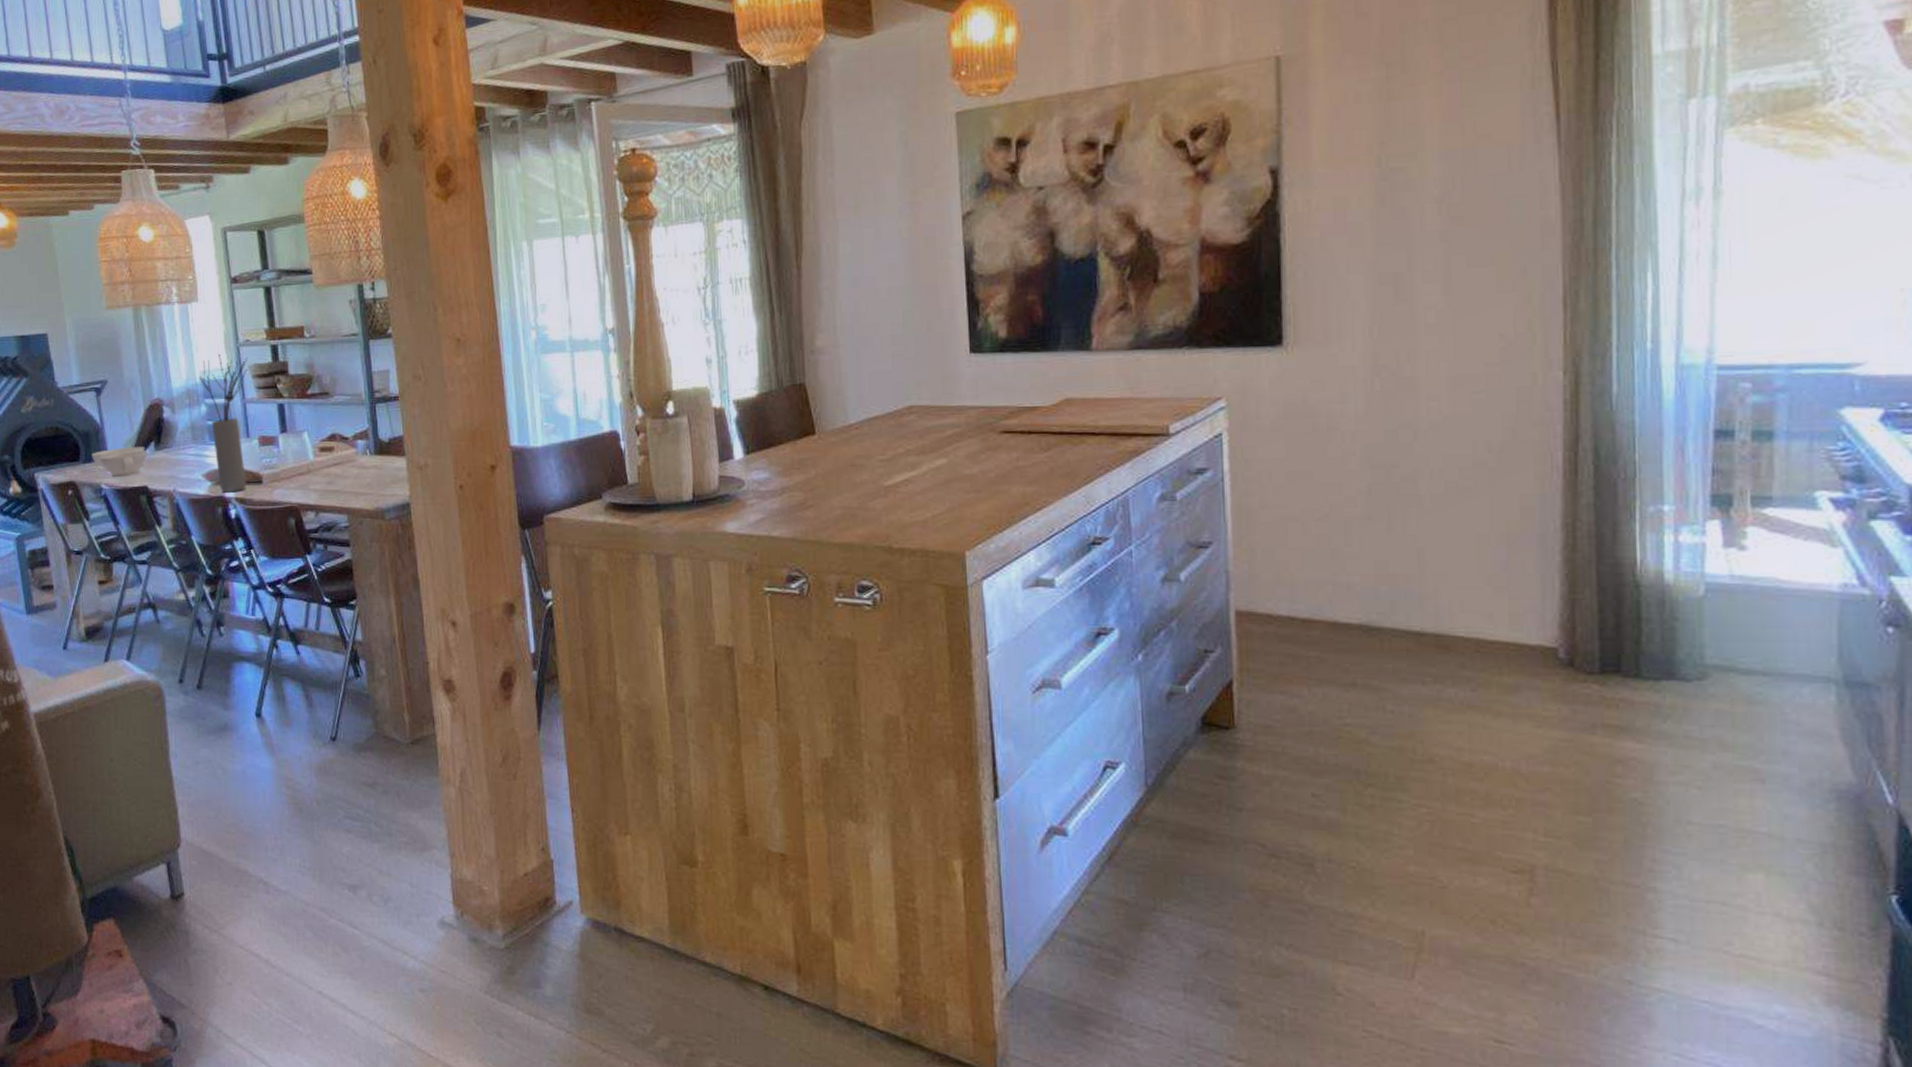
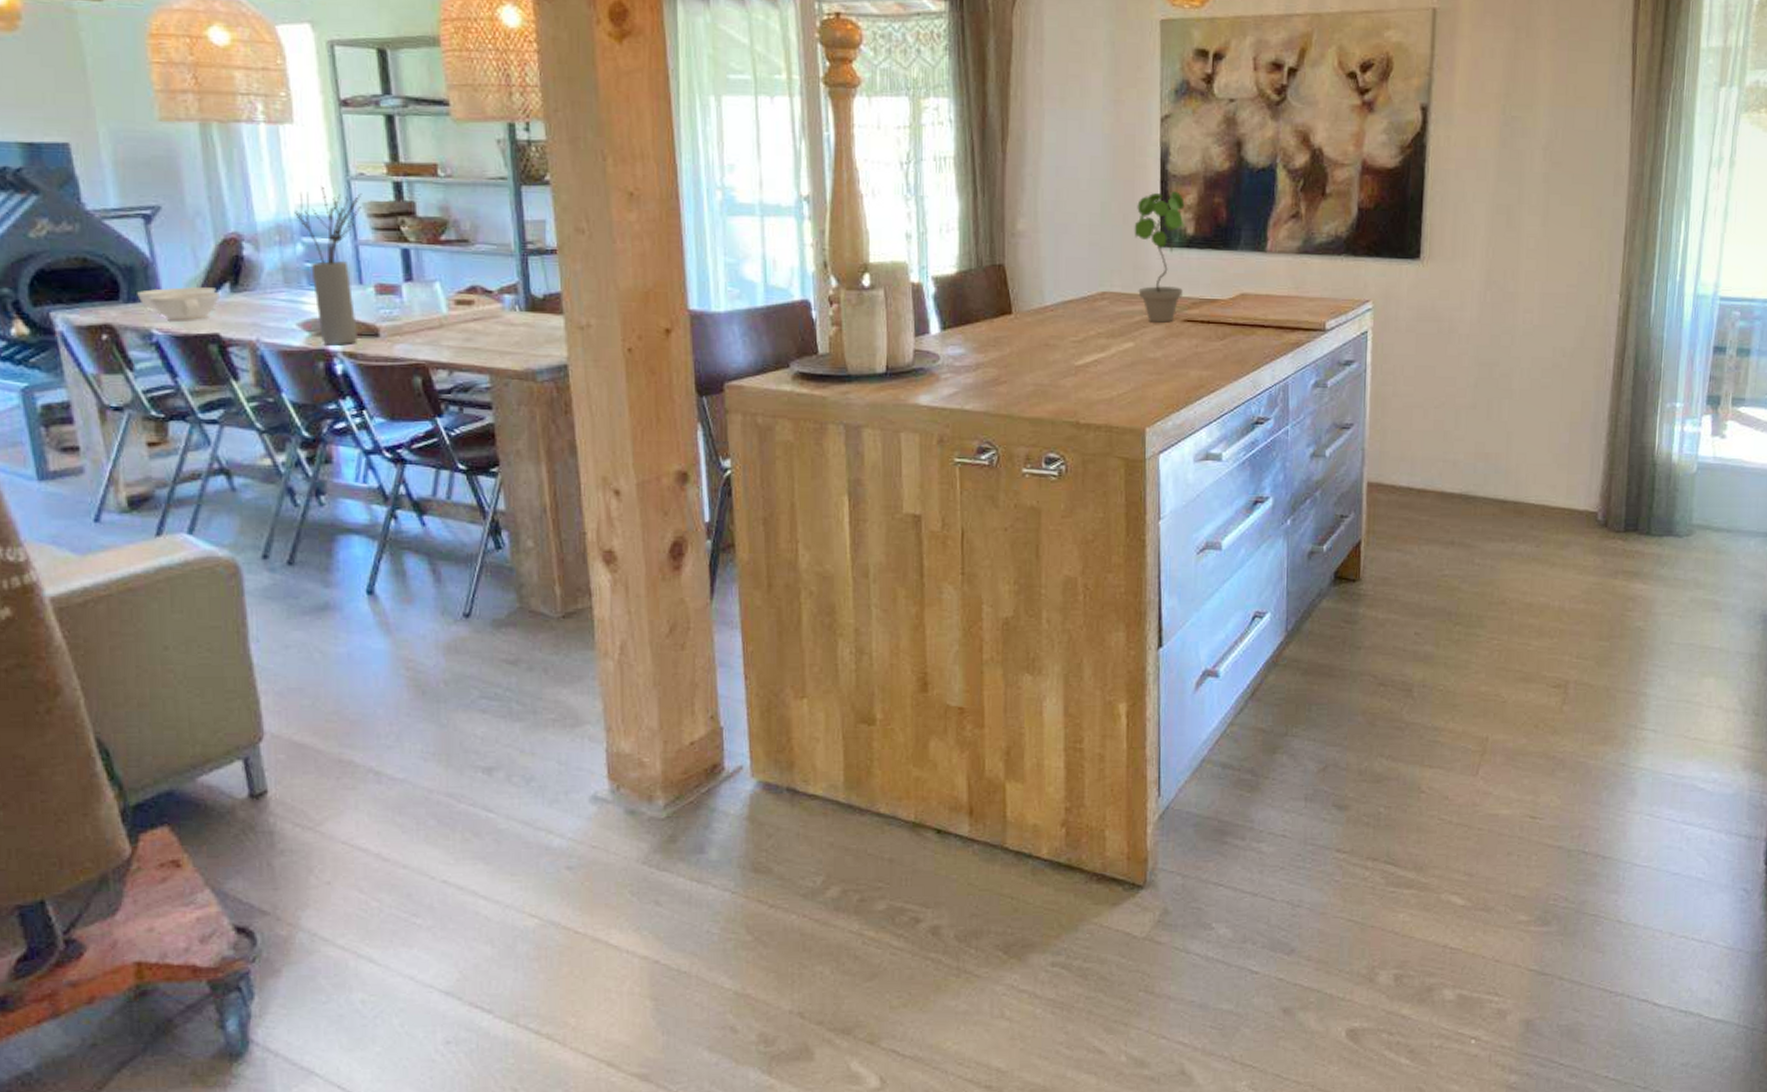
potted plant: none [939,292,998,436] -> present [1134,191,1185,323]

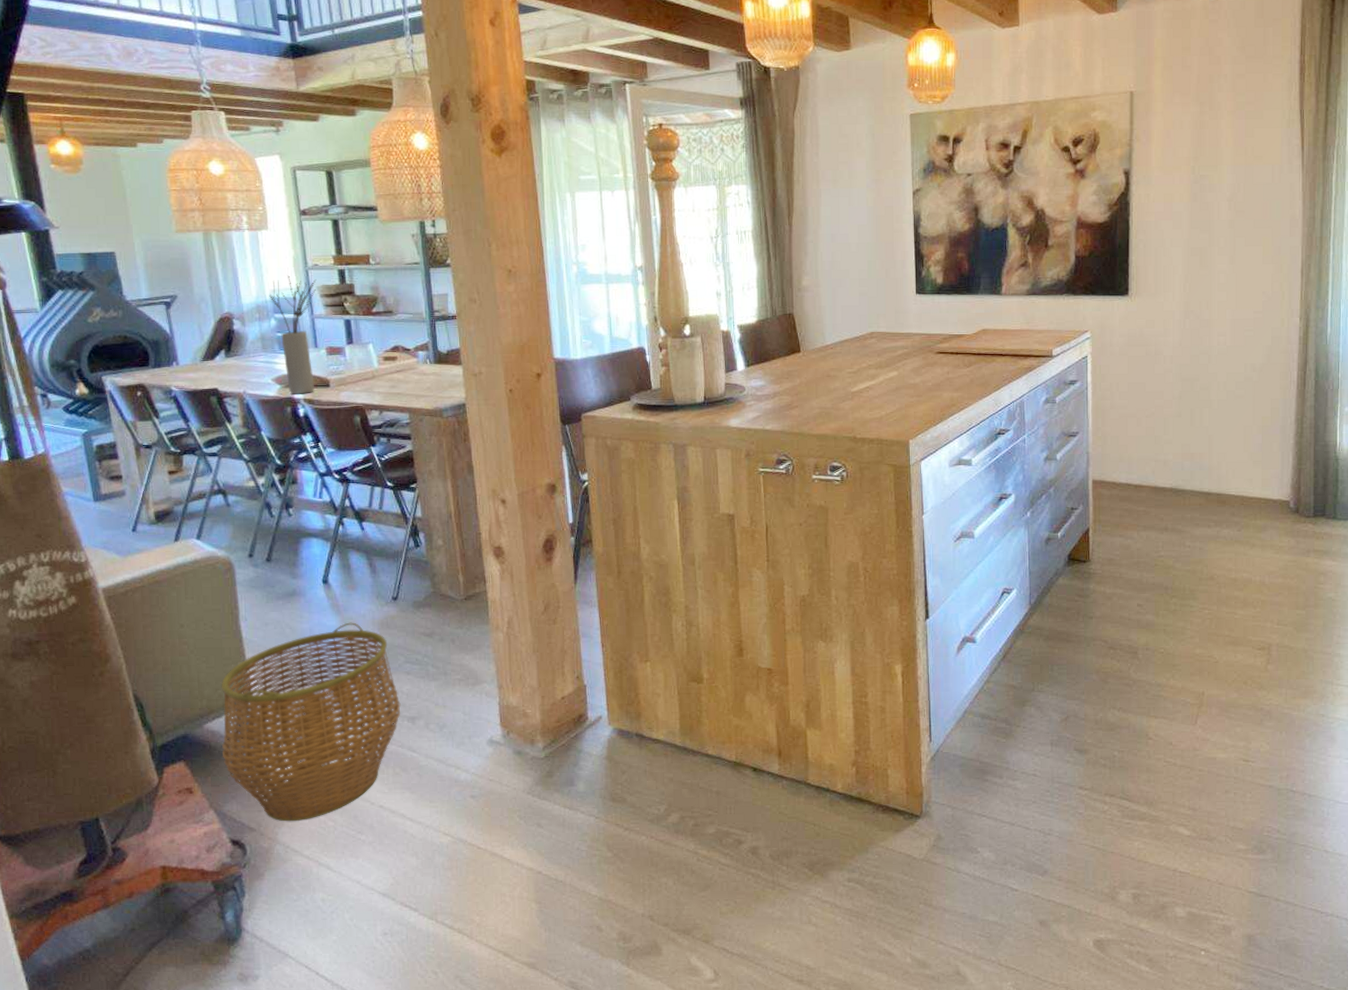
bowl: present [137,286,216,313] -> none [161,353,215,375]
cup: present [147,292,221,321] -> none [168,358,219,380]
basket: none [221,645,473,901] -> present [221,622,401,821]
potted plant: present [1134,191,1185,323] -> none [894,249,935,355]

